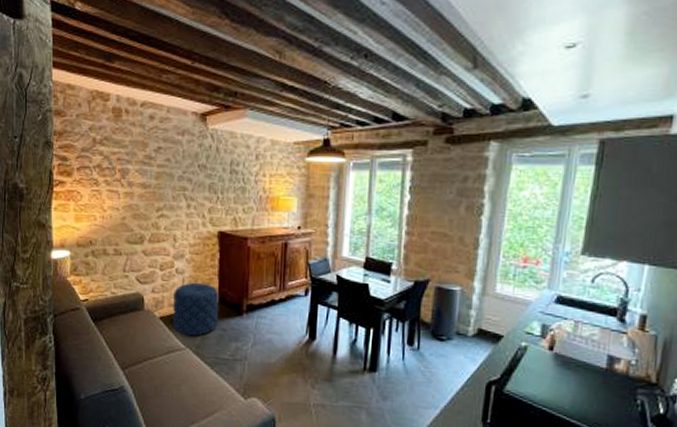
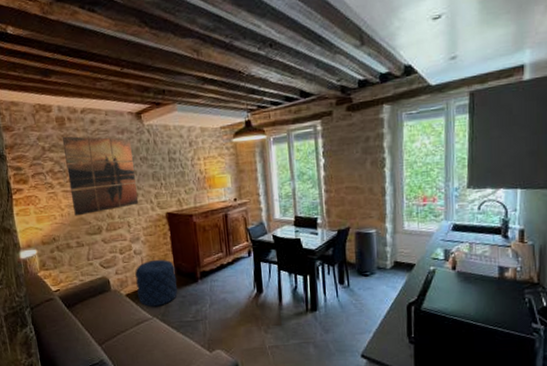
wall art: none [115,130,190,221] -> present [61,136,139,216]

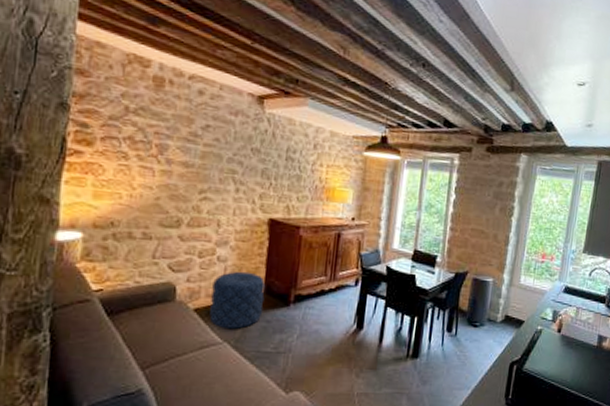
wall art: present [61,136,139,216] -> none [149,100,244,202]

